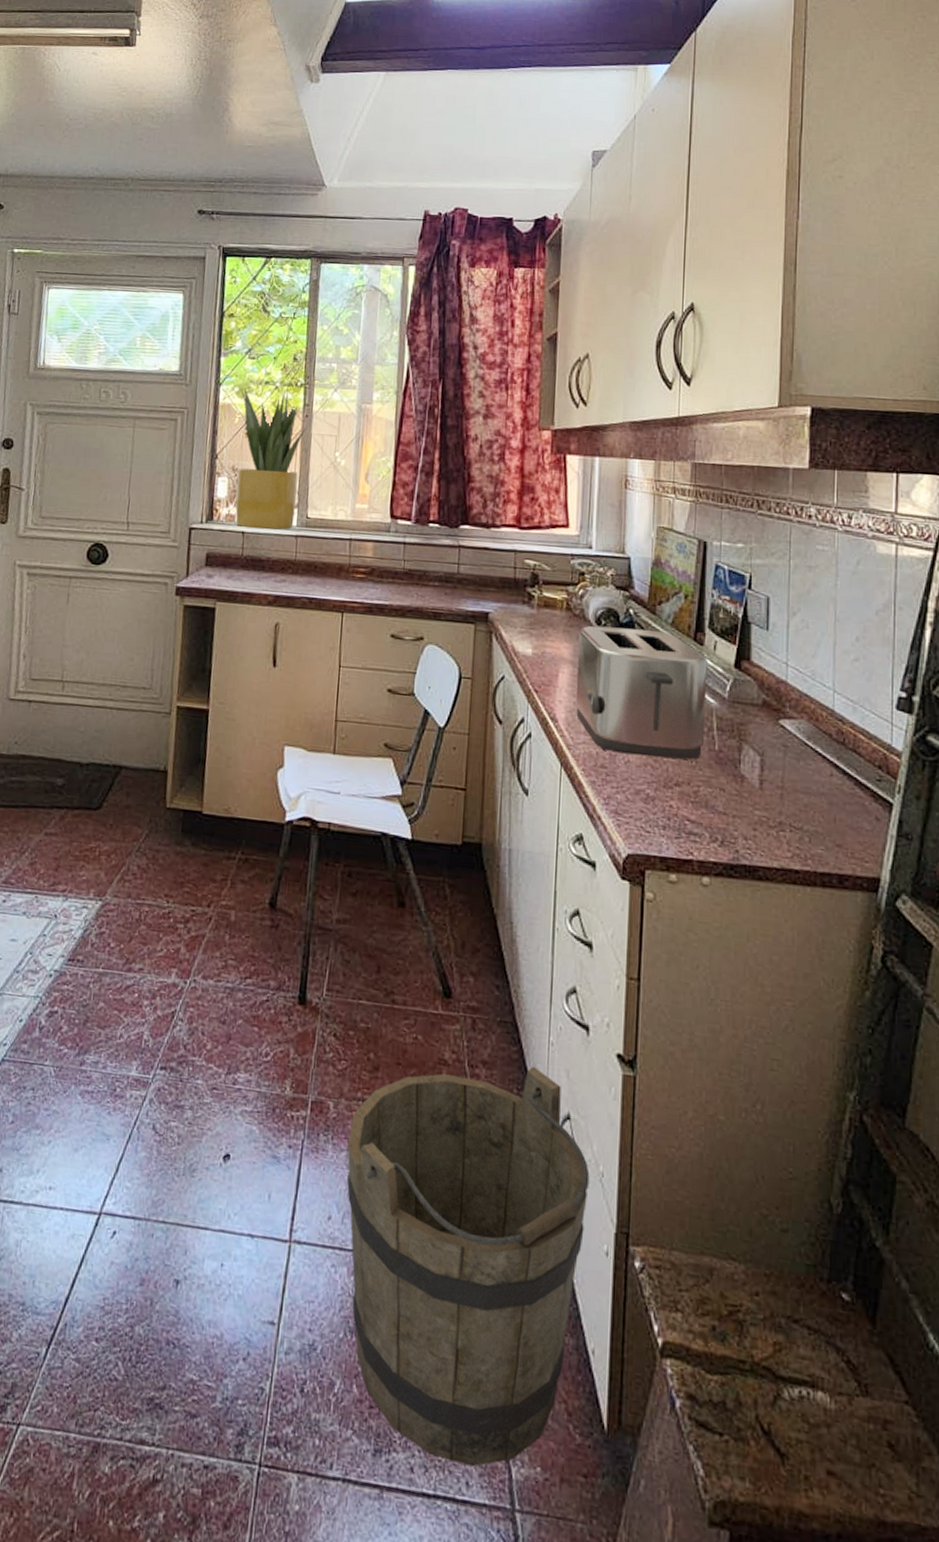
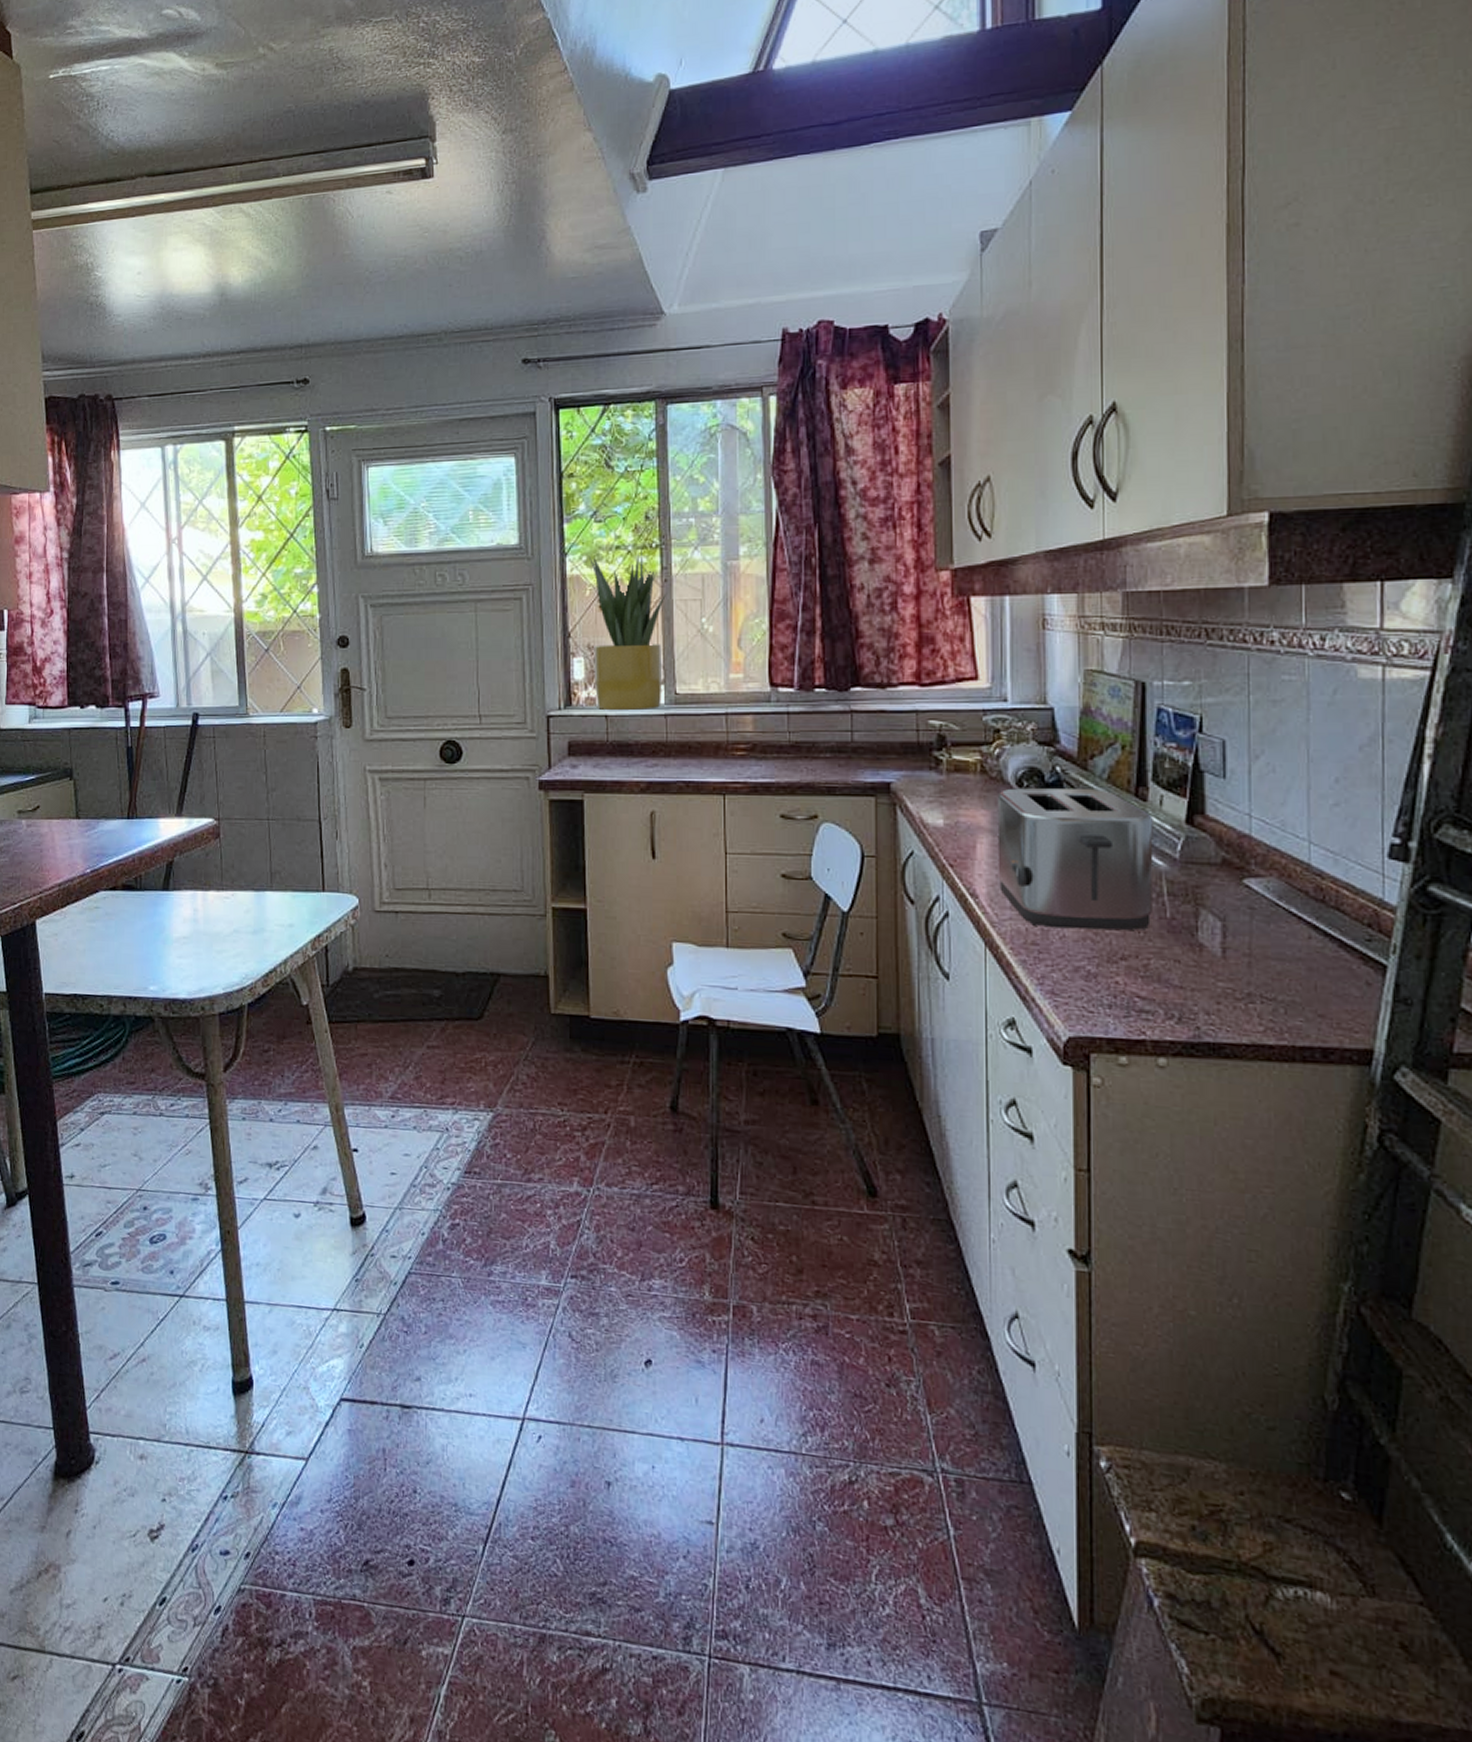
bucket: present [347,1066,590,1467] -> none [775,1264,1044,1661]

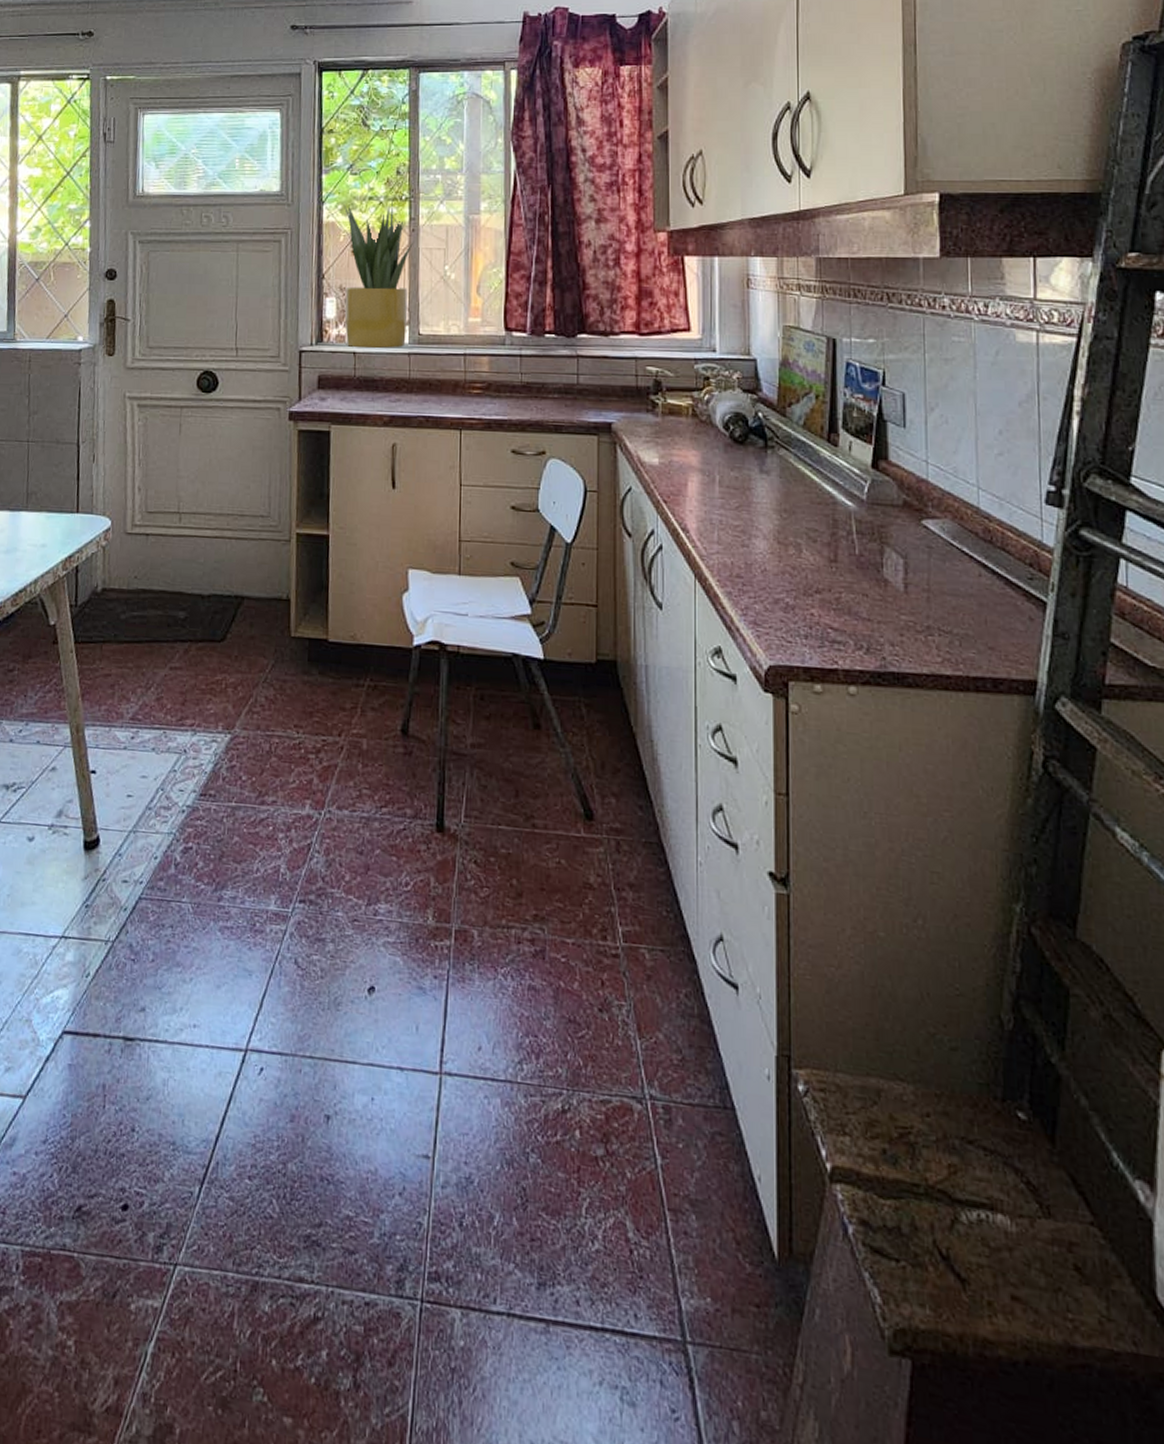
toaster: present [997,788,1154,930] -> none [706,431,844,565]

